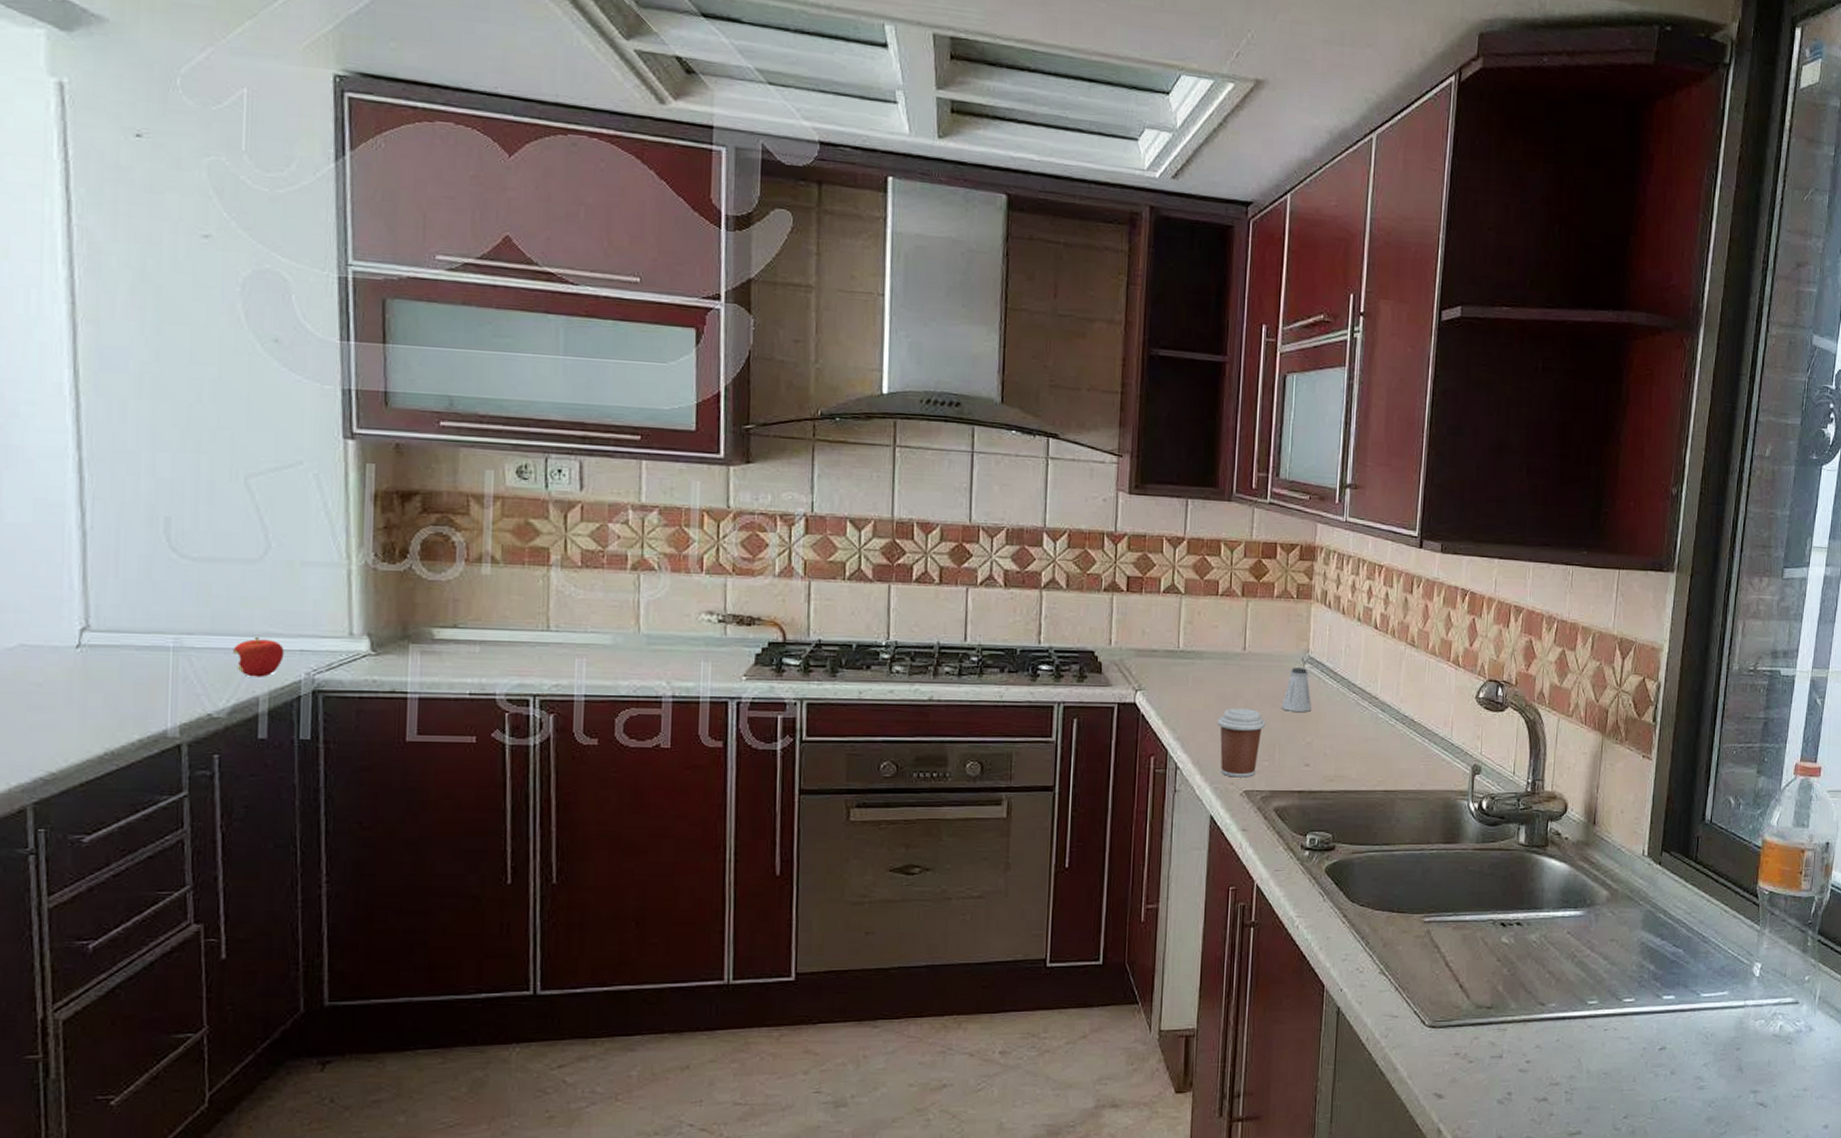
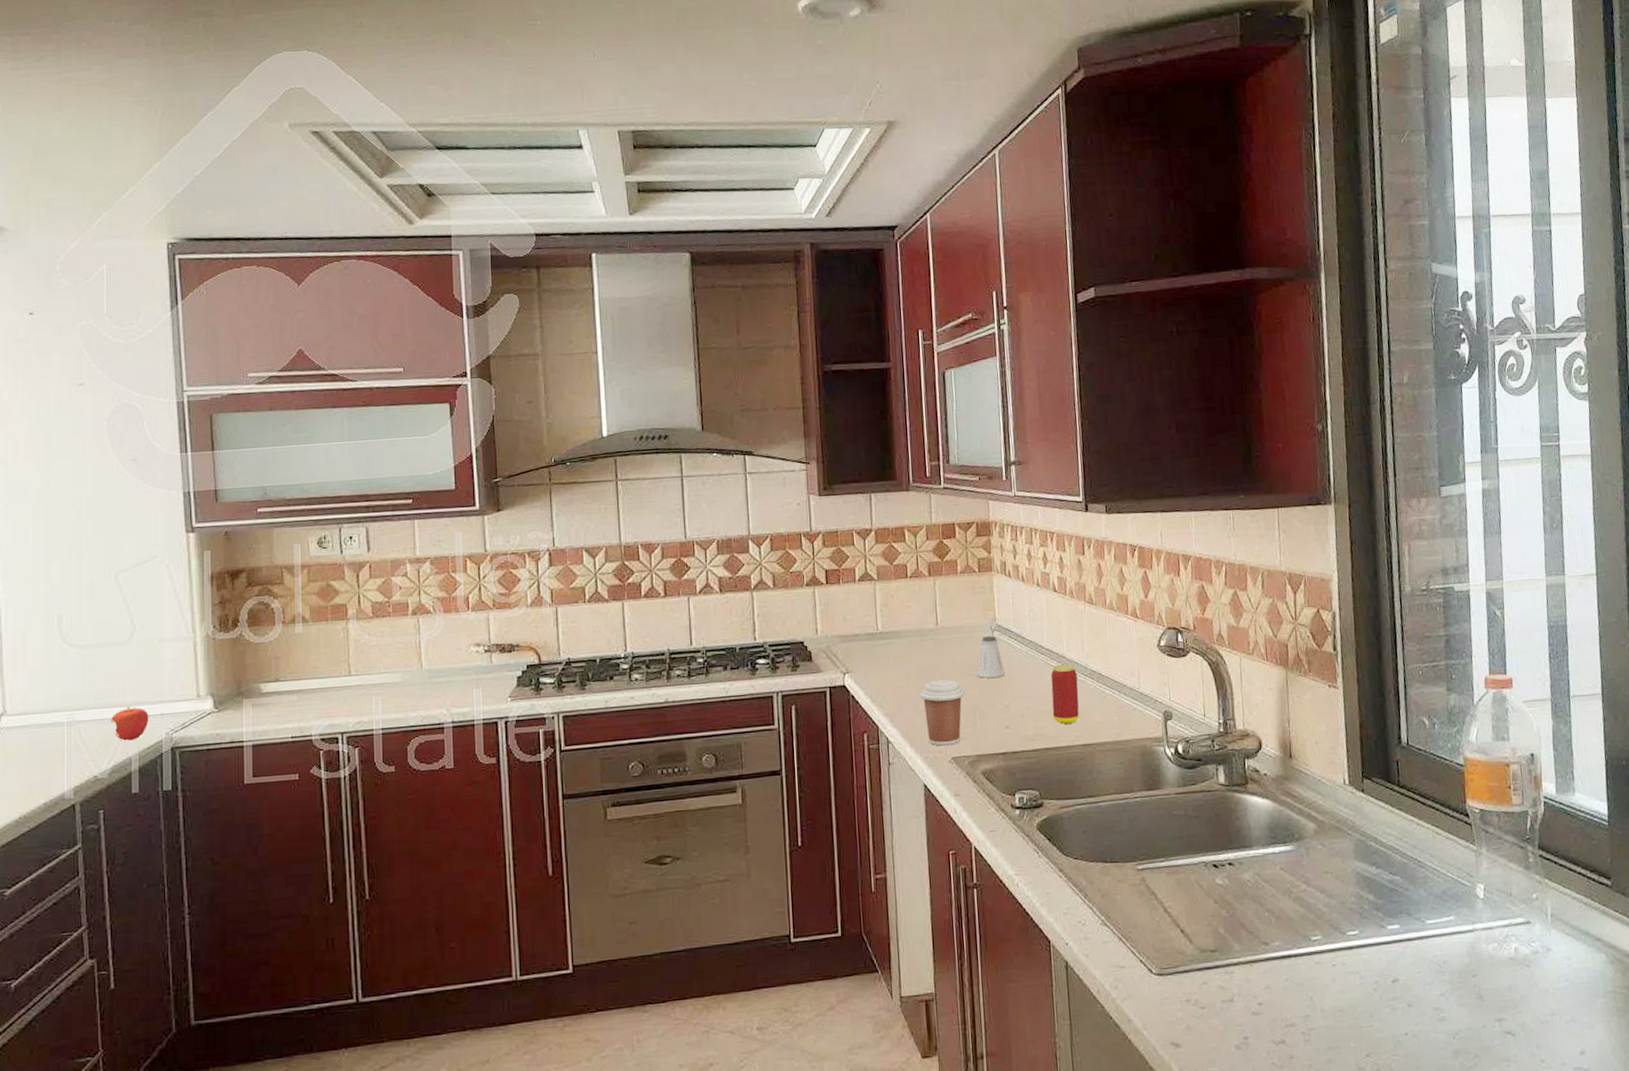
beverage can: none [1356,705,1388,768] -> present [1050,664,1080,724]

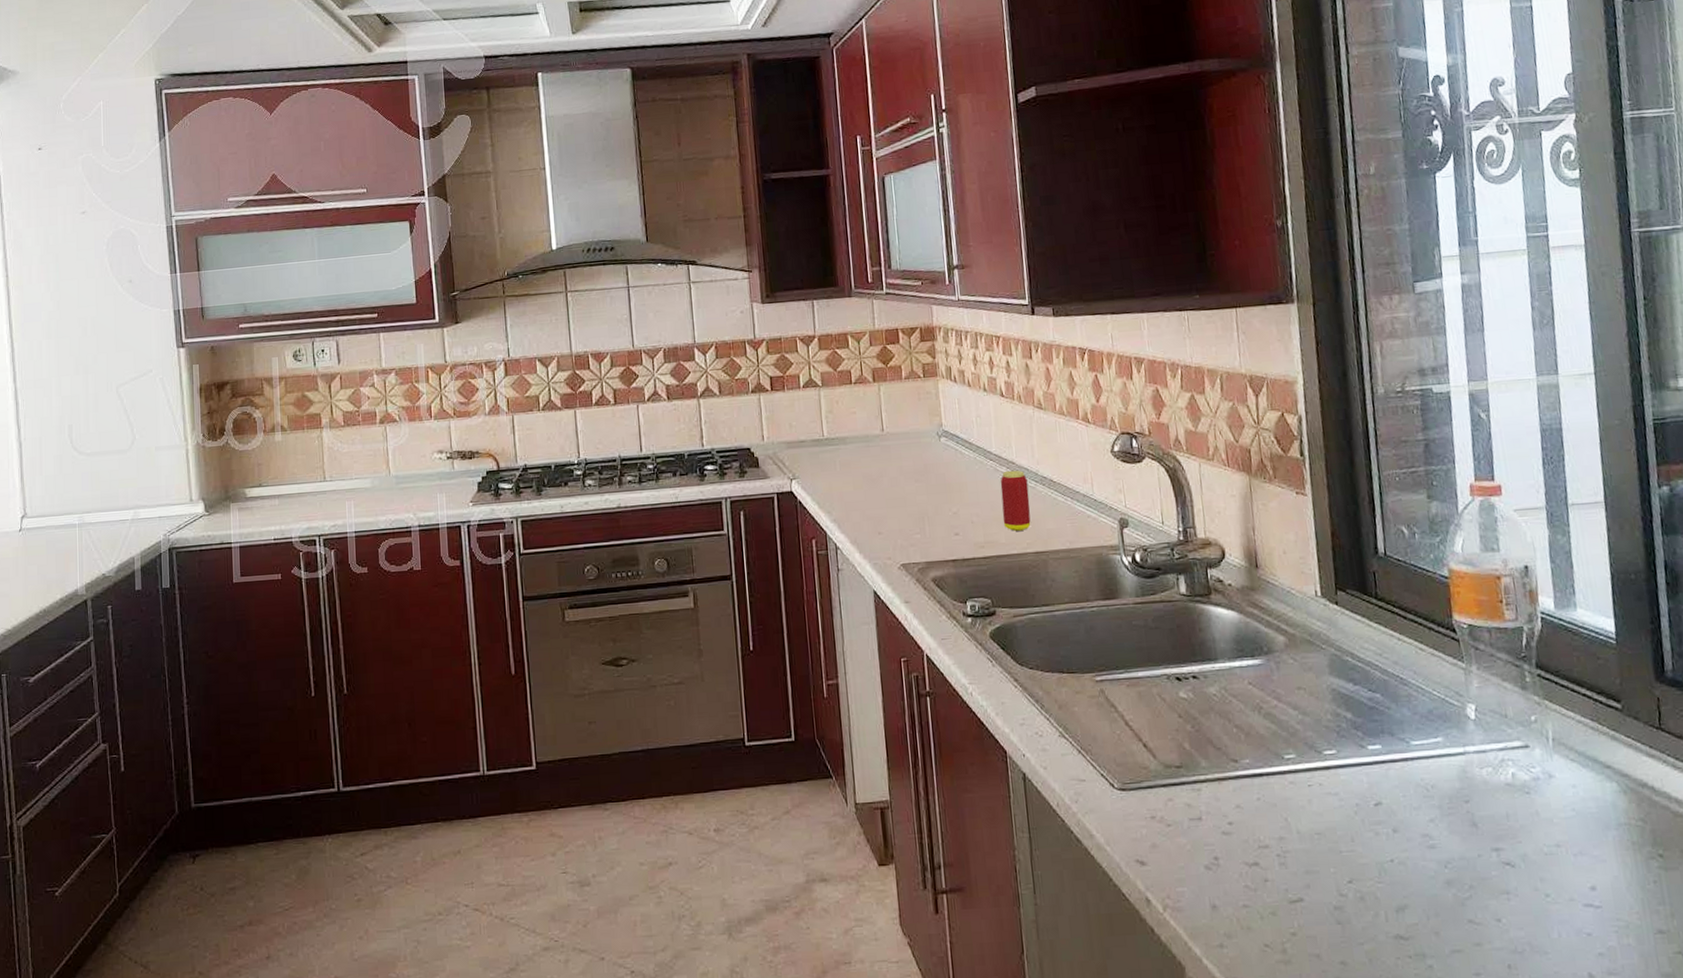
apple: present [111,707,149,741] -> none [116,510,149,542]
coffee cup: present [920,679,965,746] -> none [867,485,913,553]
saltshaker: present [977,636,1006,679] -> none [925,441,954,485]

